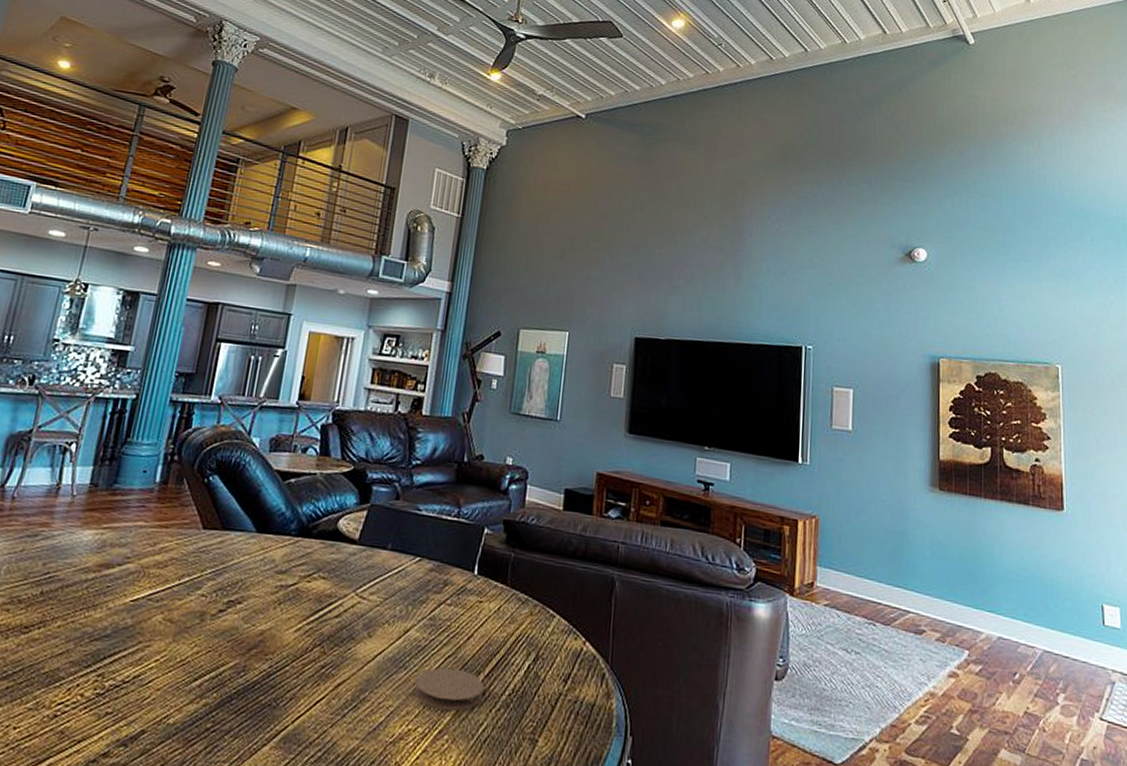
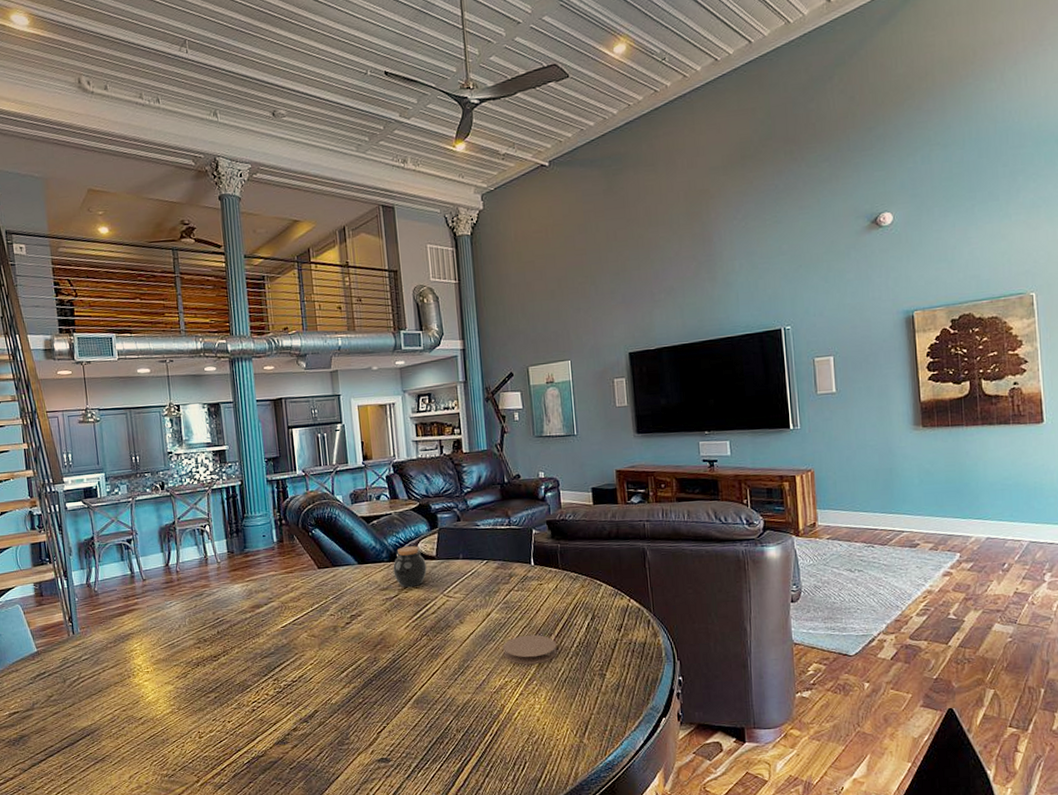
jar: none [298,520,344,576] -> present [393,546,427,587]

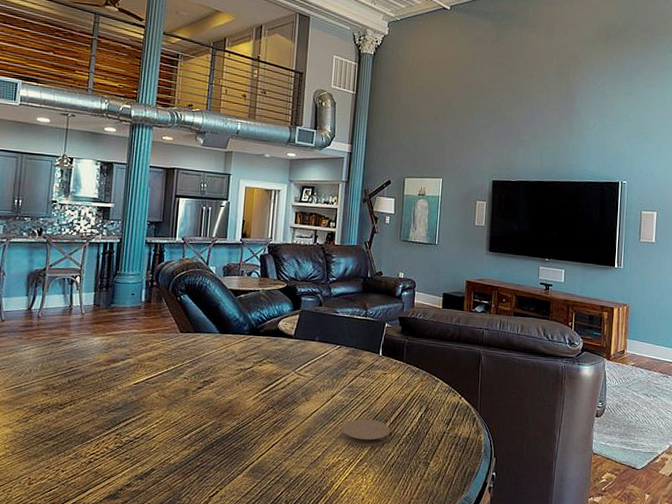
jar: present [393,546,427,587] -> none [252,323,284,361]

